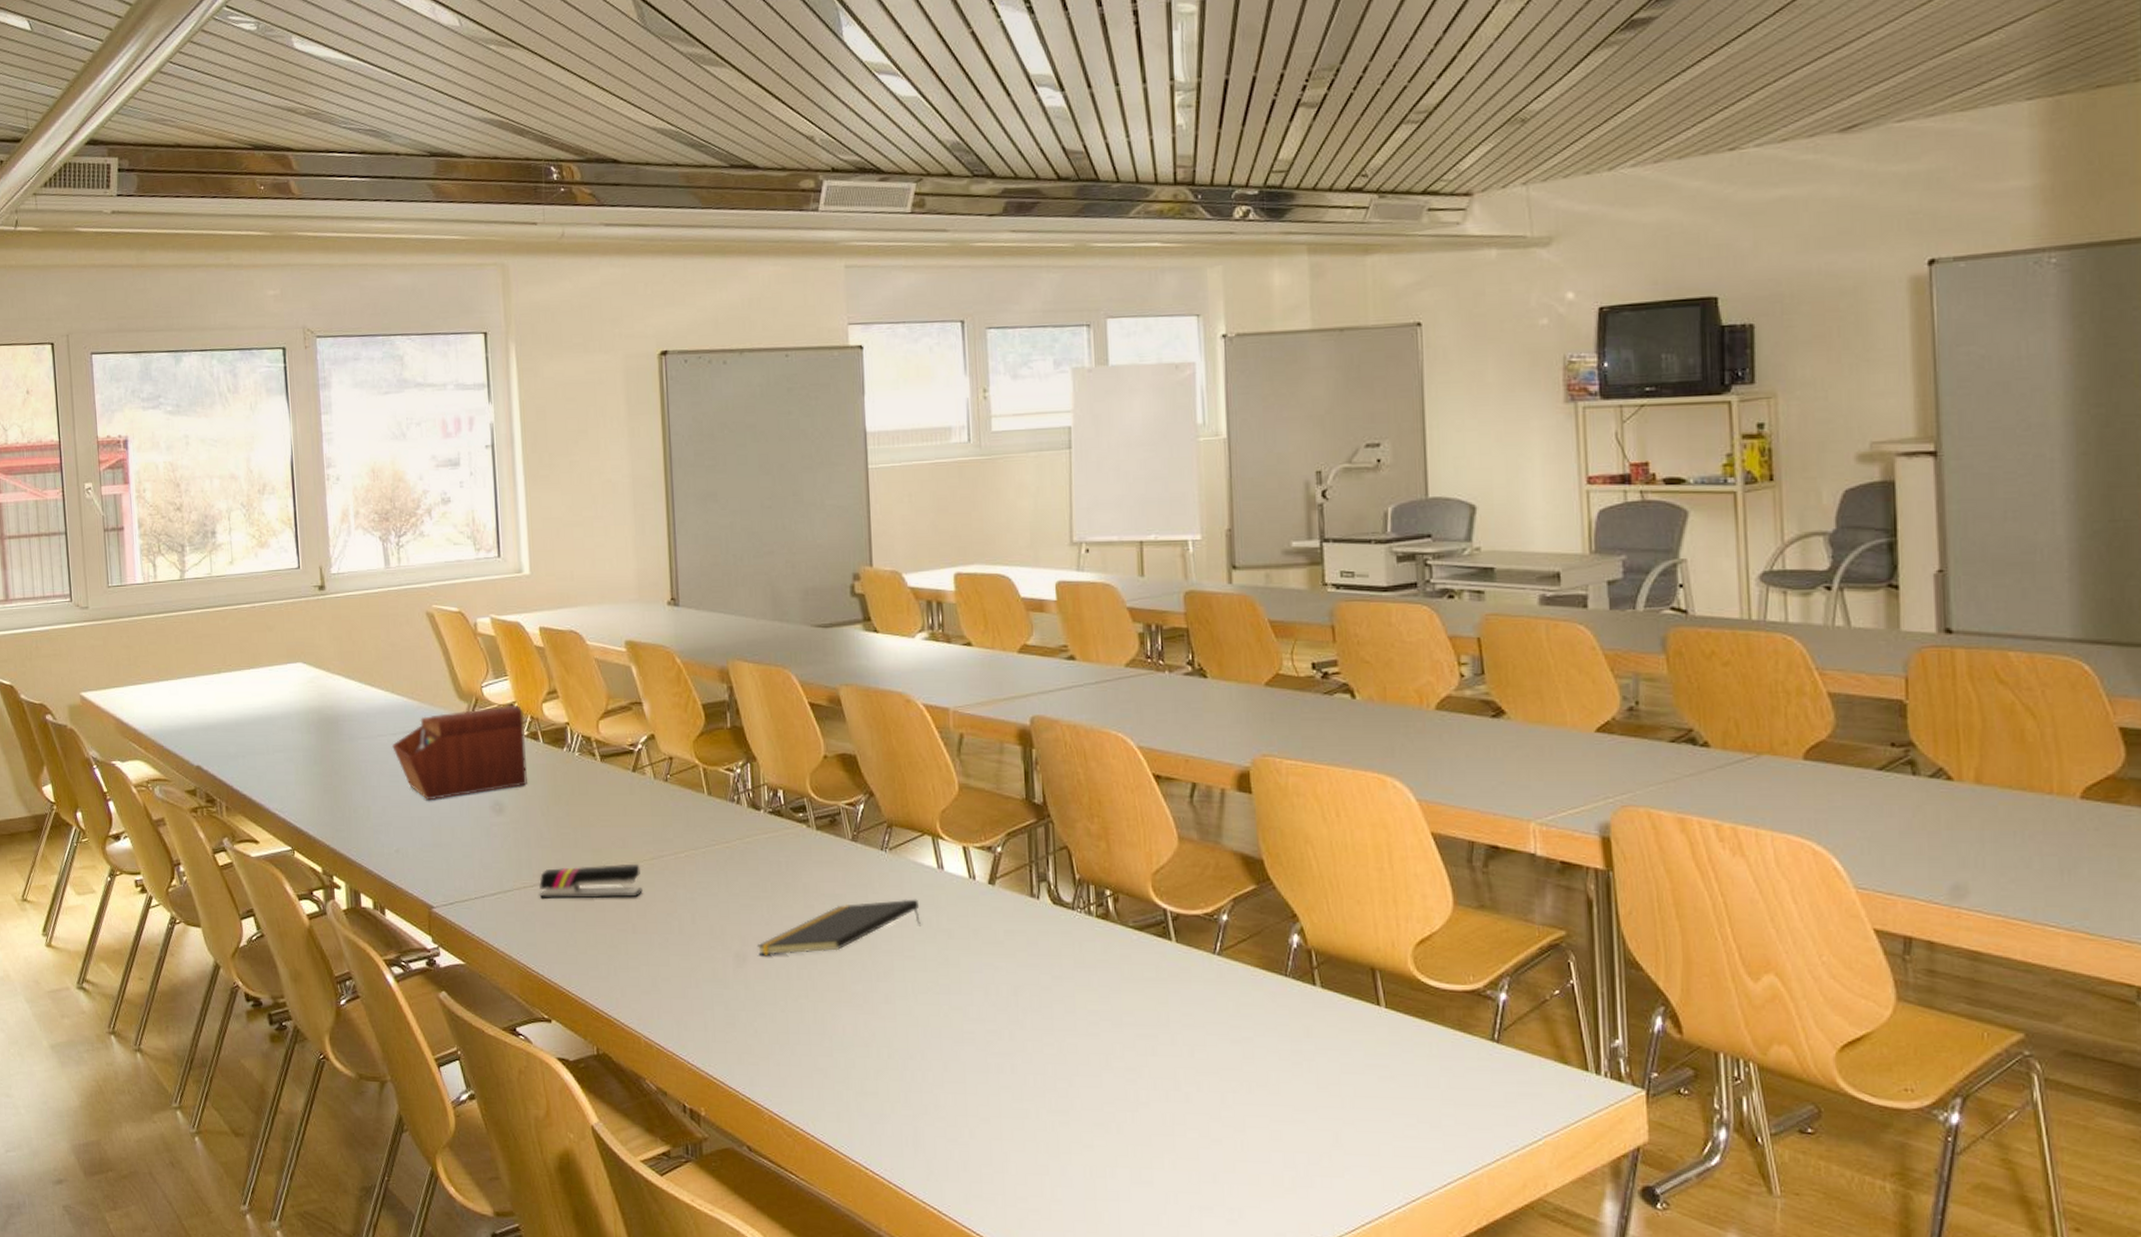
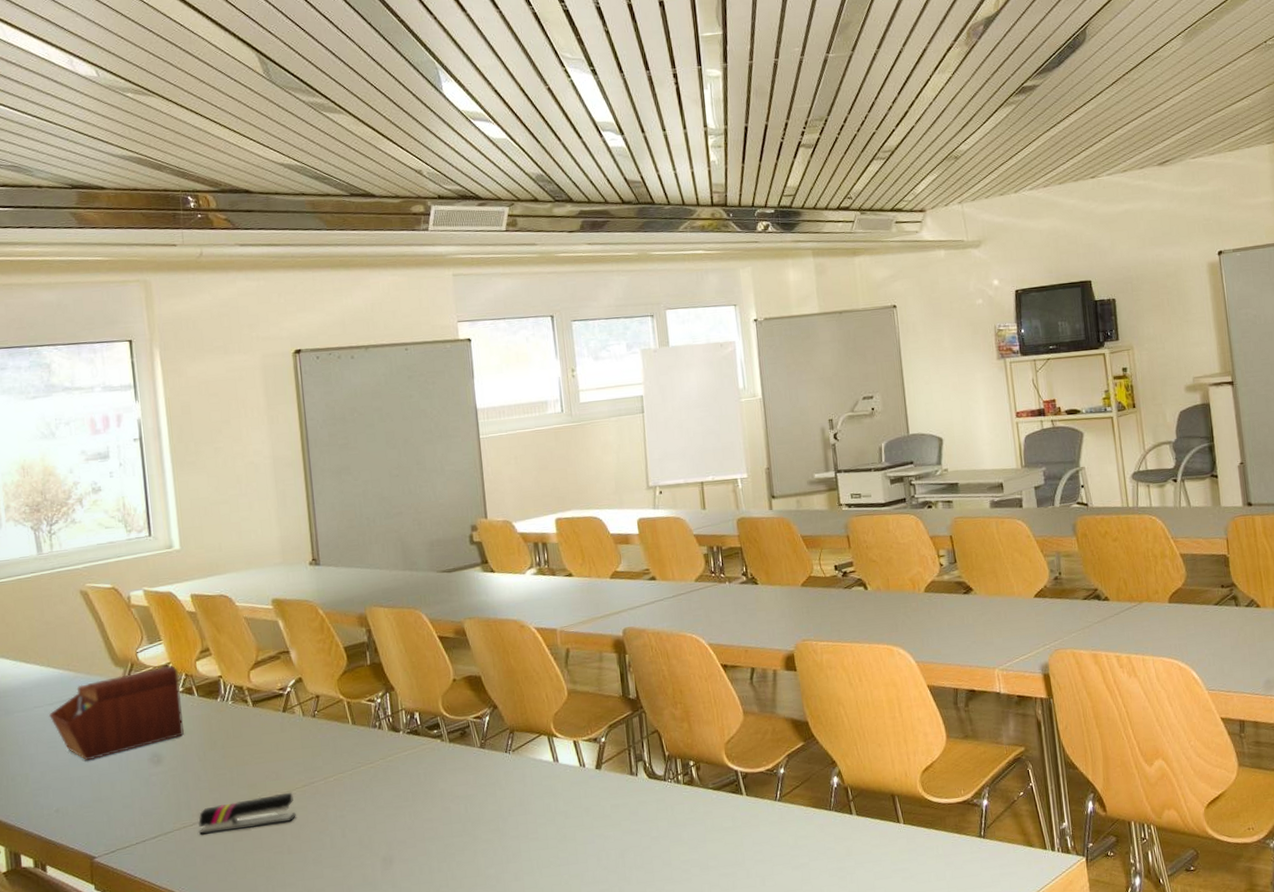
notepad: present [757,899,921,955] -> none [401,789,542,856]

